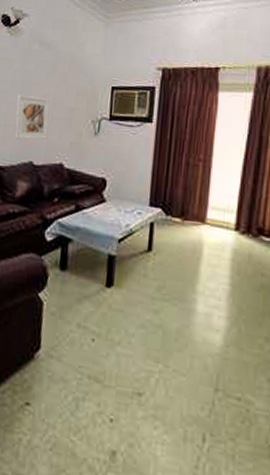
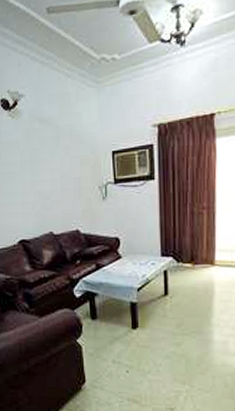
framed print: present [14,94,50,140] -> none [28,173,61,214]

